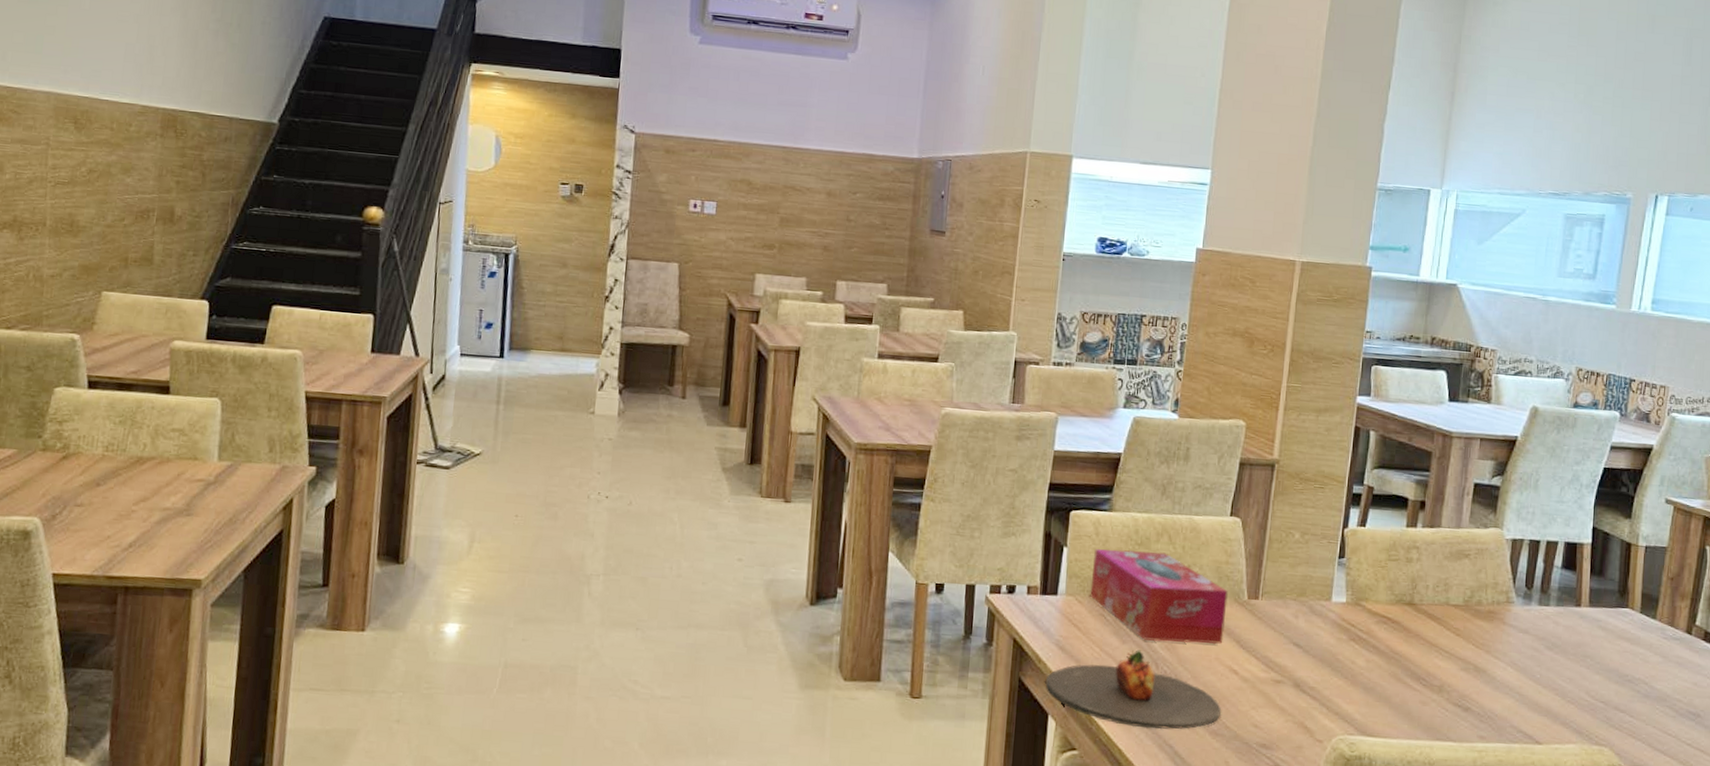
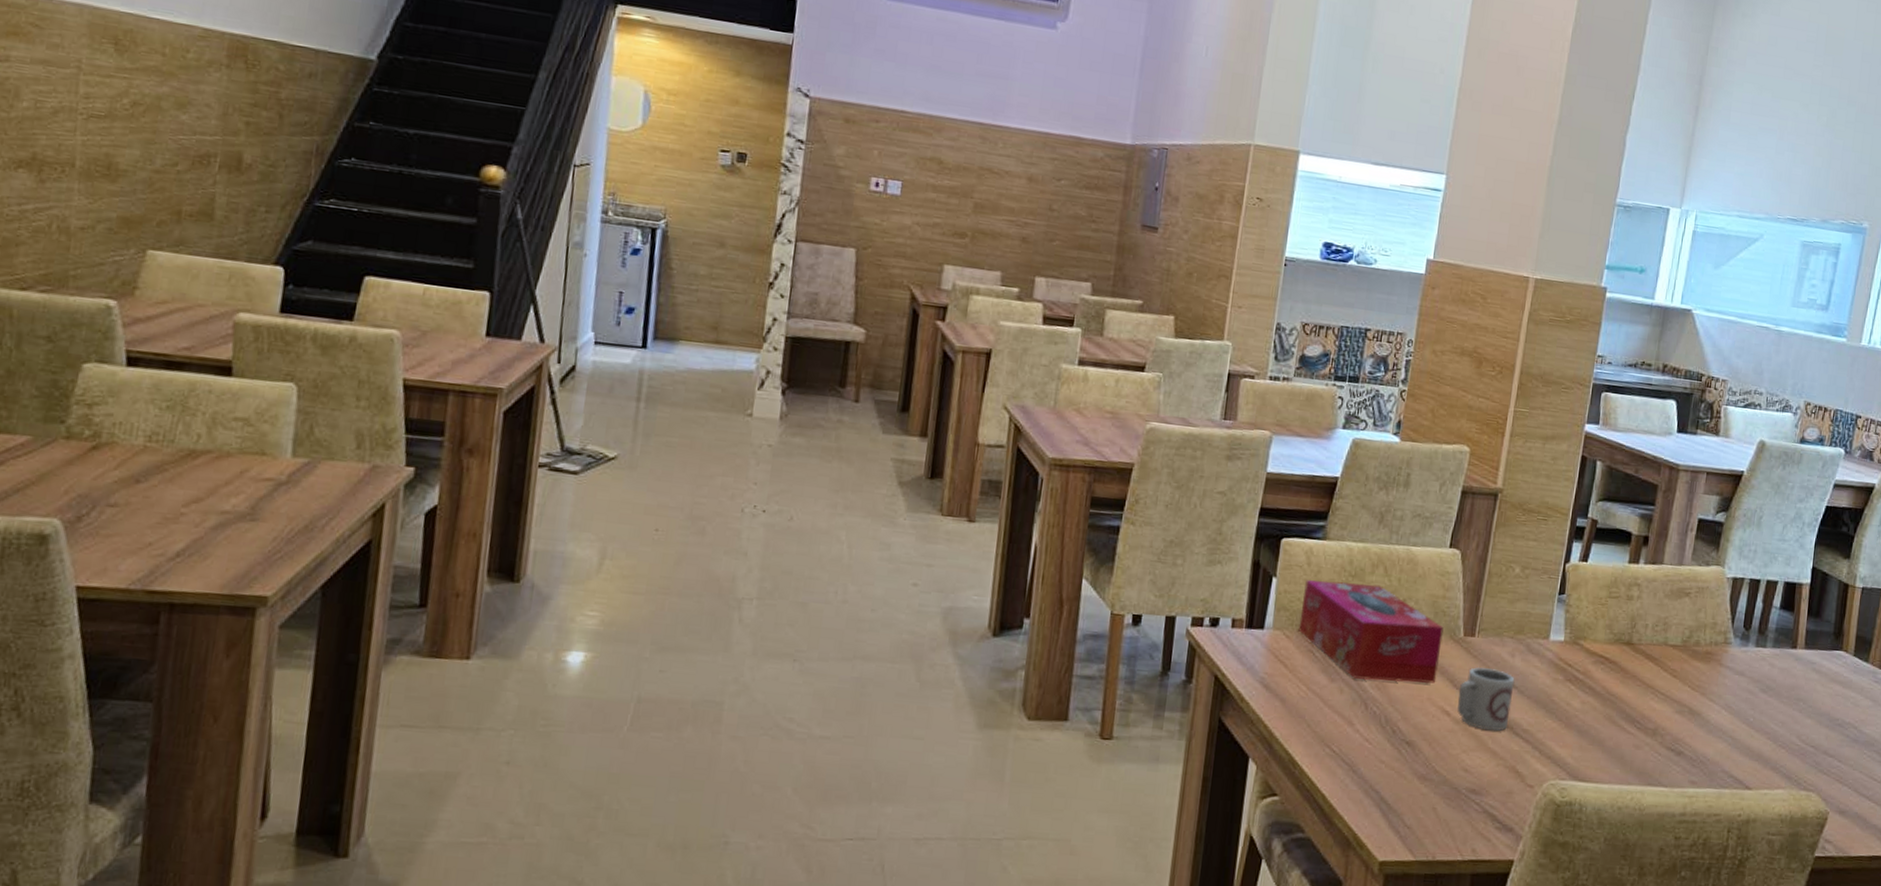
plate: present [1045,649,1221,730] -> none [1246,688,1431,774]
cup: none [1245,627,1300,689] -> present [1457,666,1515,731]

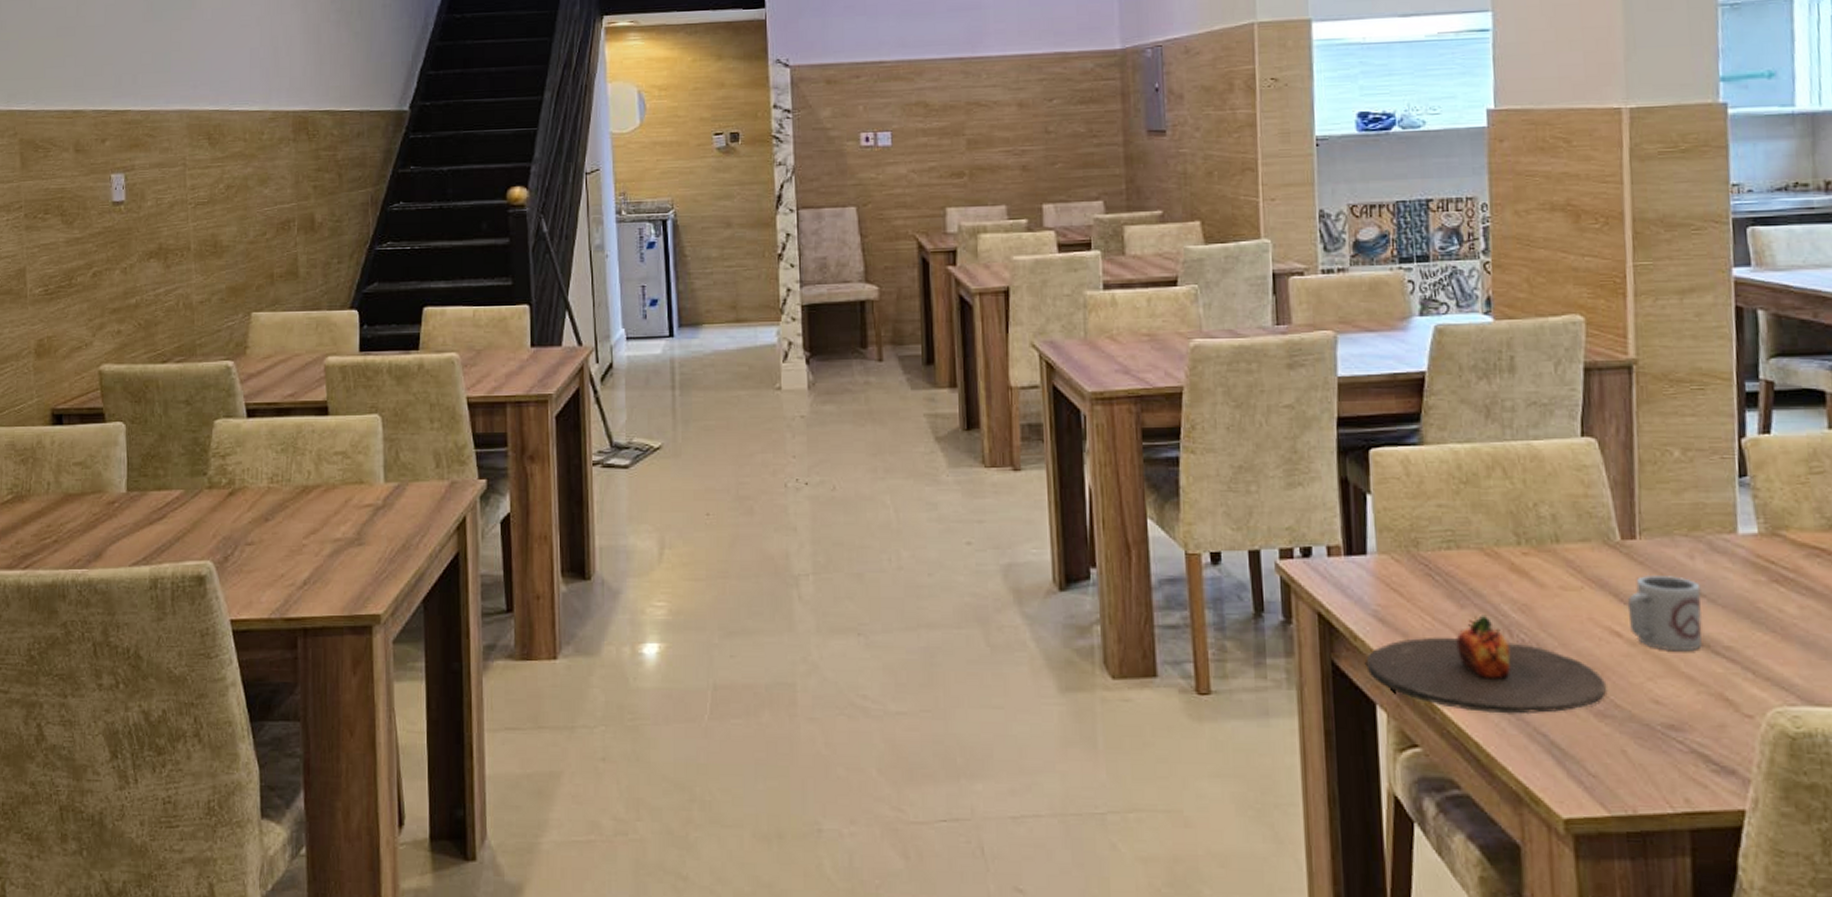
plate: none [1246,688,1431,774] -> present [1366,615,1606,715]
tissue box: present [1298,580,1444,684] -> none [1406,490,1595,602]

